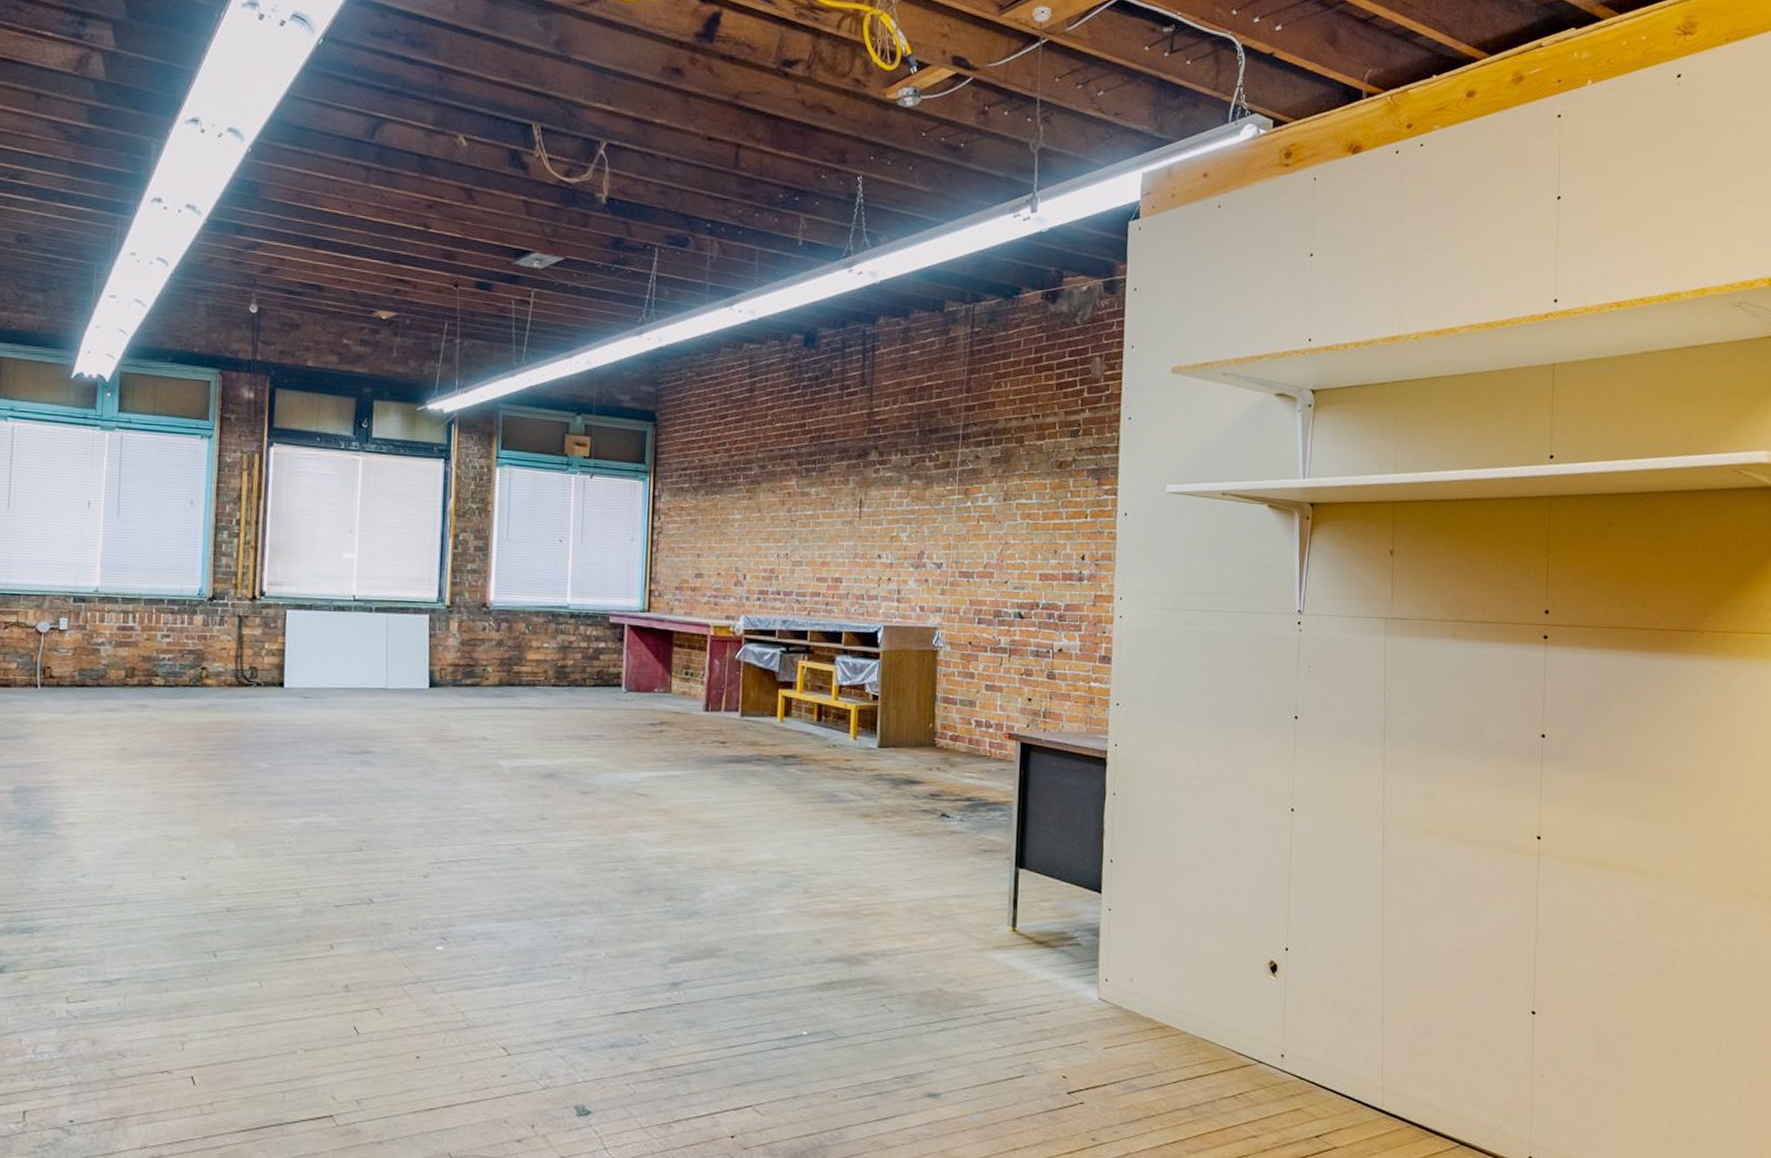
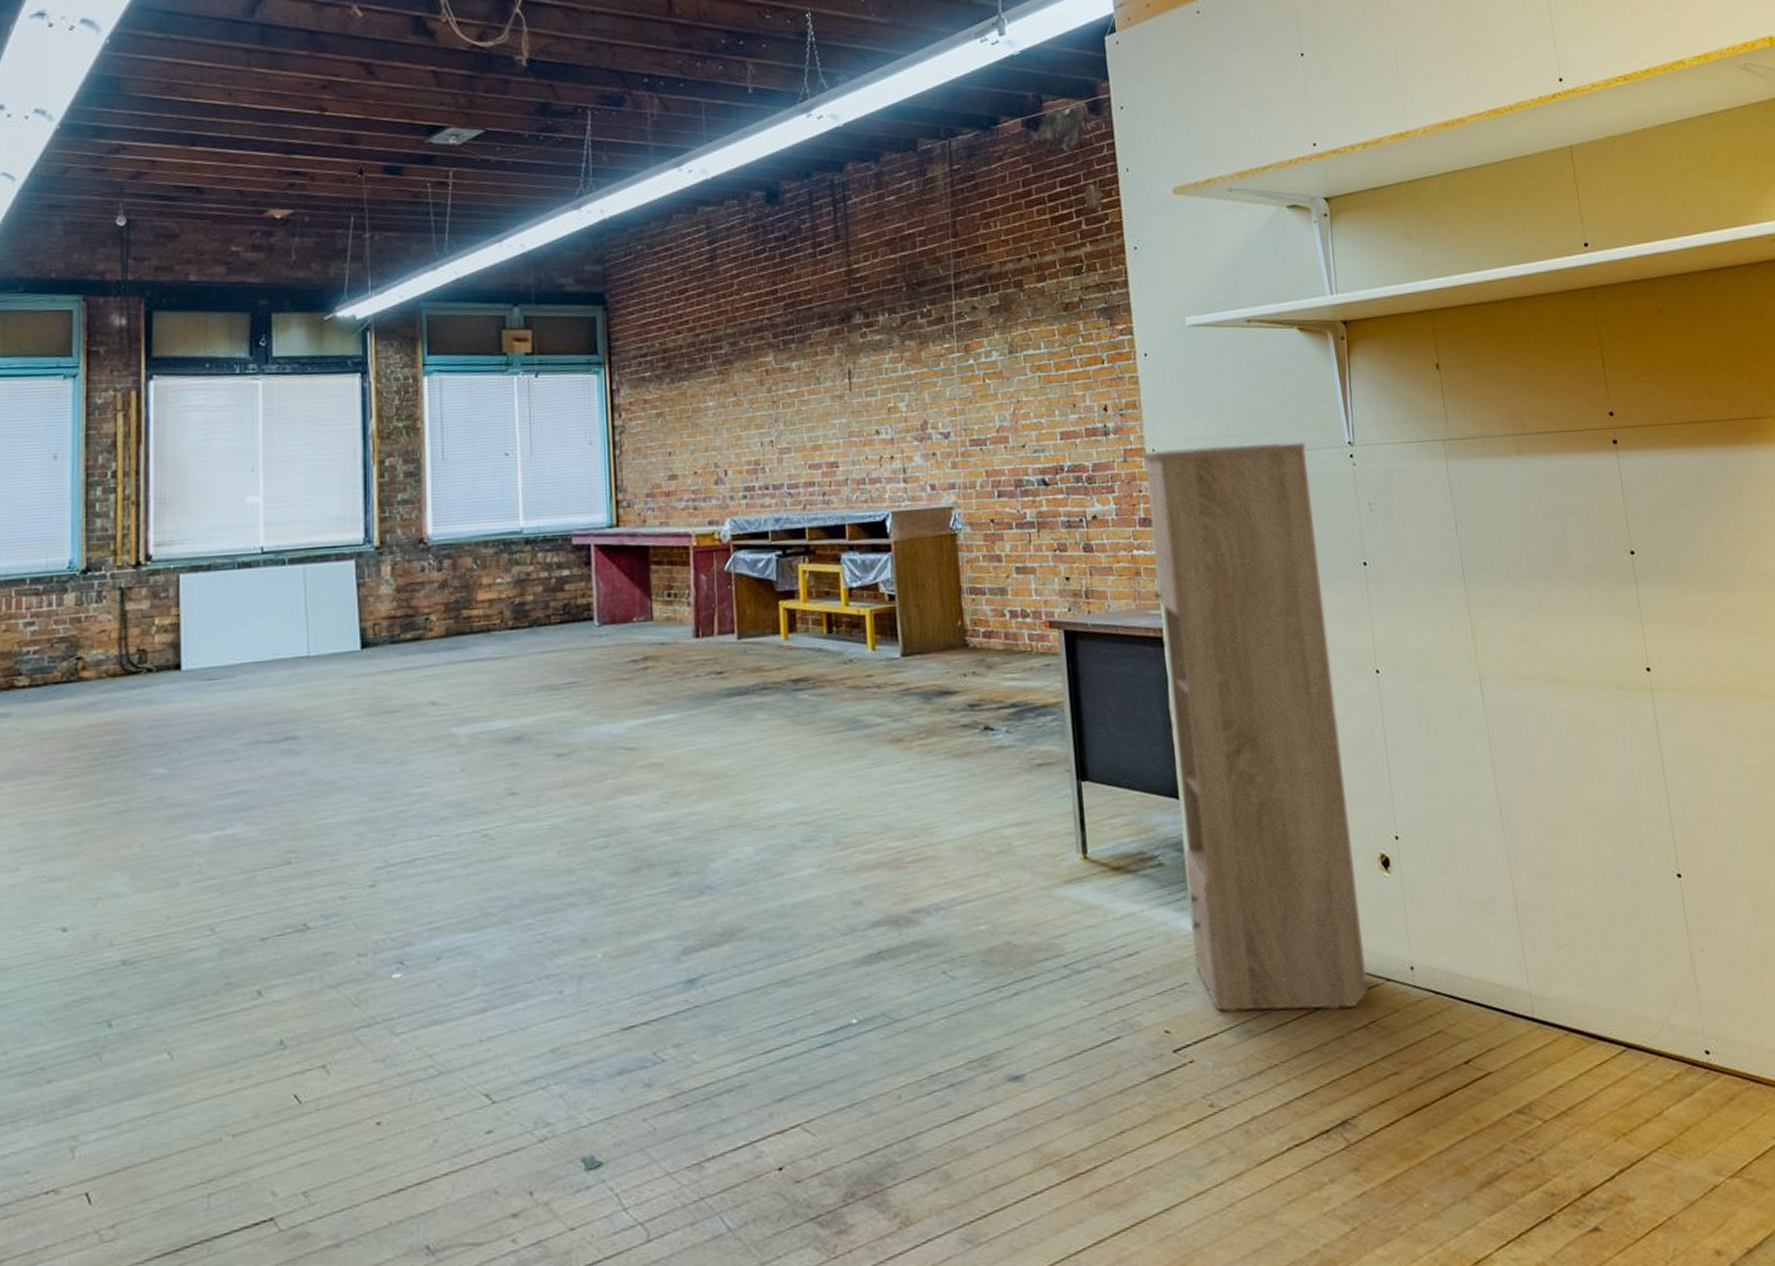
storage cabinet: none [1096,599,1259,1079] -> present [1137,442,1368,1012]

